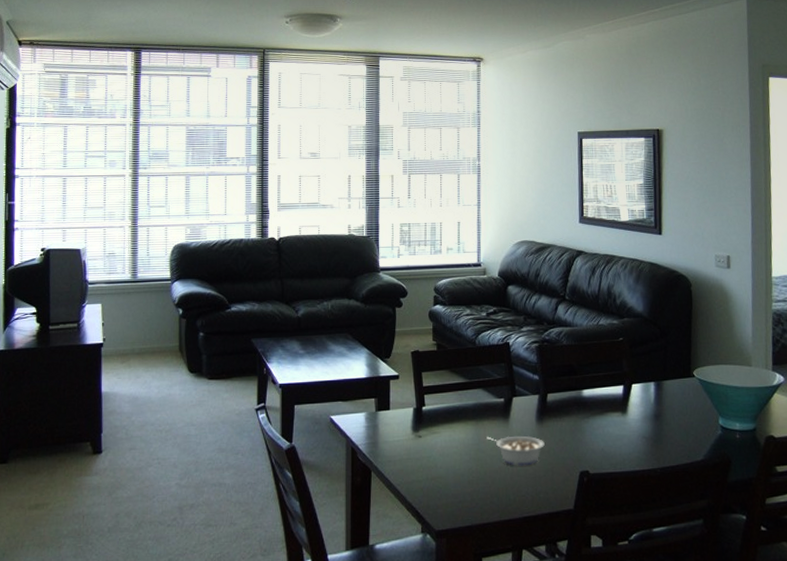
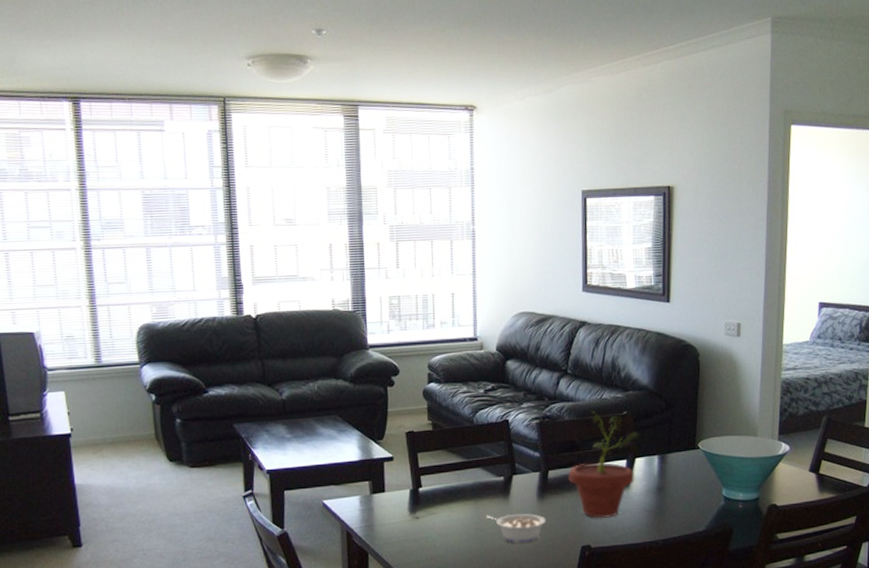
potted plant: none [566,335,635,444] -> present [568,410,639,518]

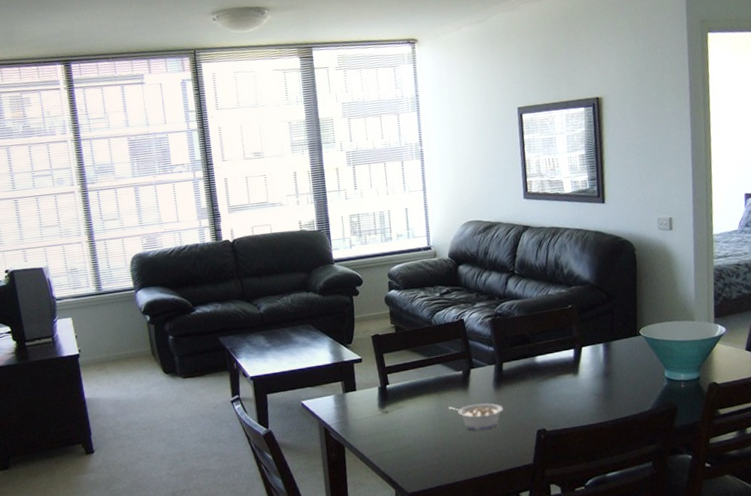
potted plant: present [568,410,639,518] -> none [521,306,584,404]

